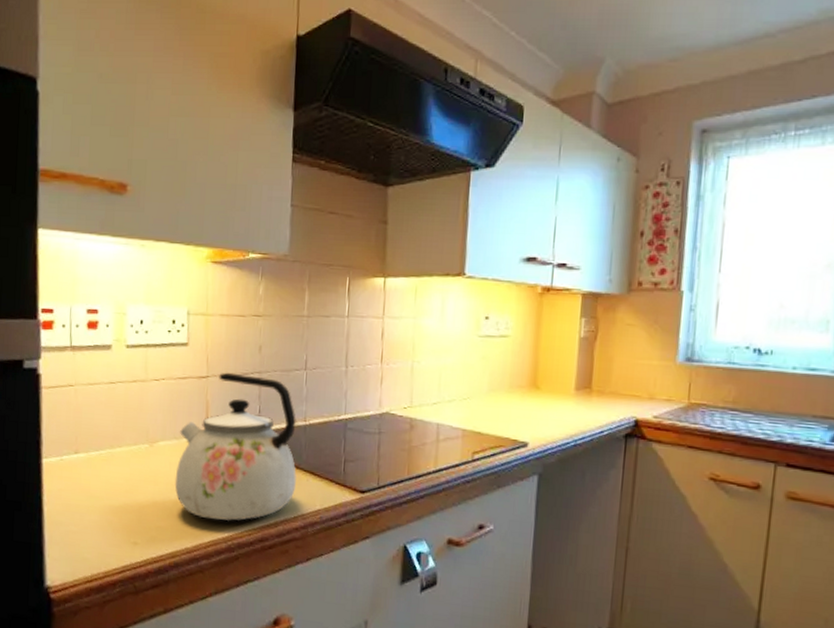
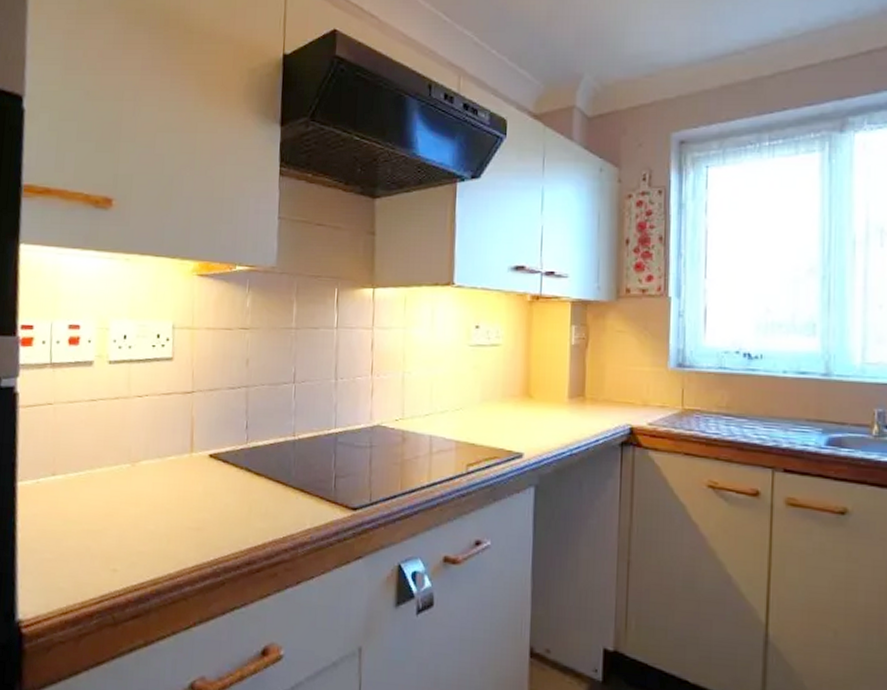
kettle: present [174,372,297,521] -> none [157,387,285,543]

